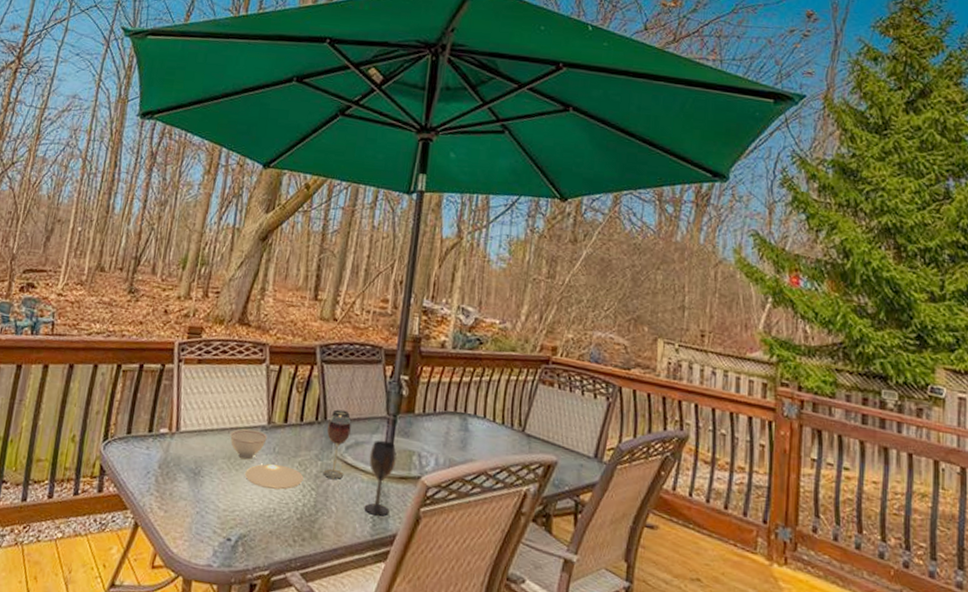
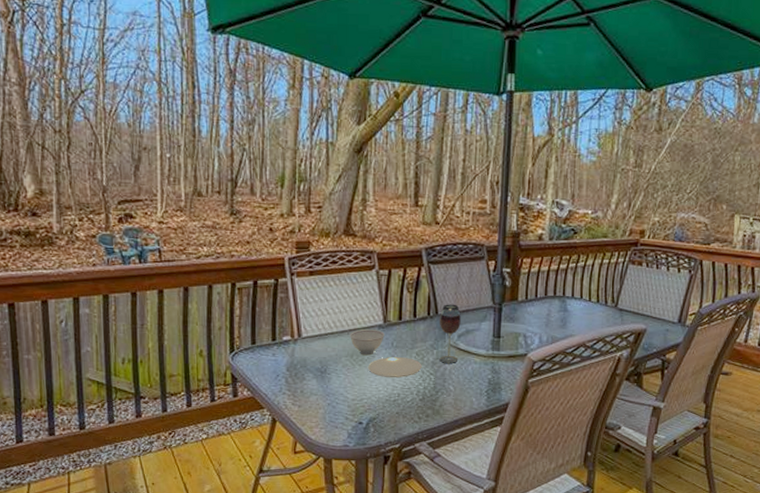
wine glass: present [364,440,397,516] -> none [478,326,504,390]

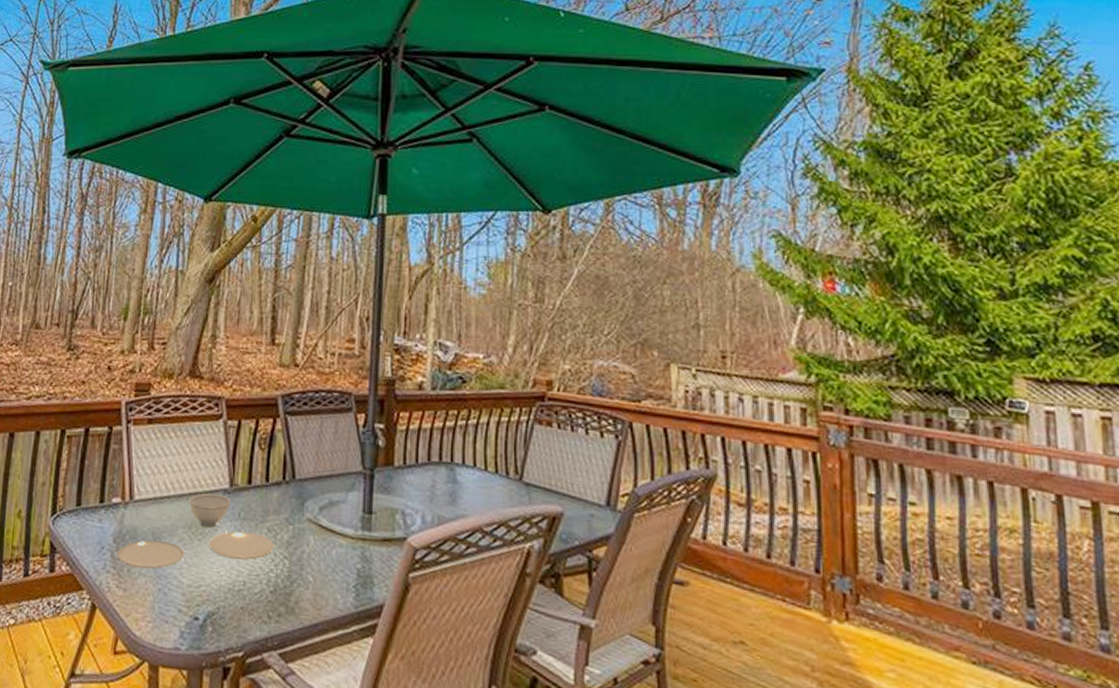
plate: none [291,367,347,390] -> present [117,540,184,570]
wineglass: present [439,304,461,363] -> none [295,466,323,545]

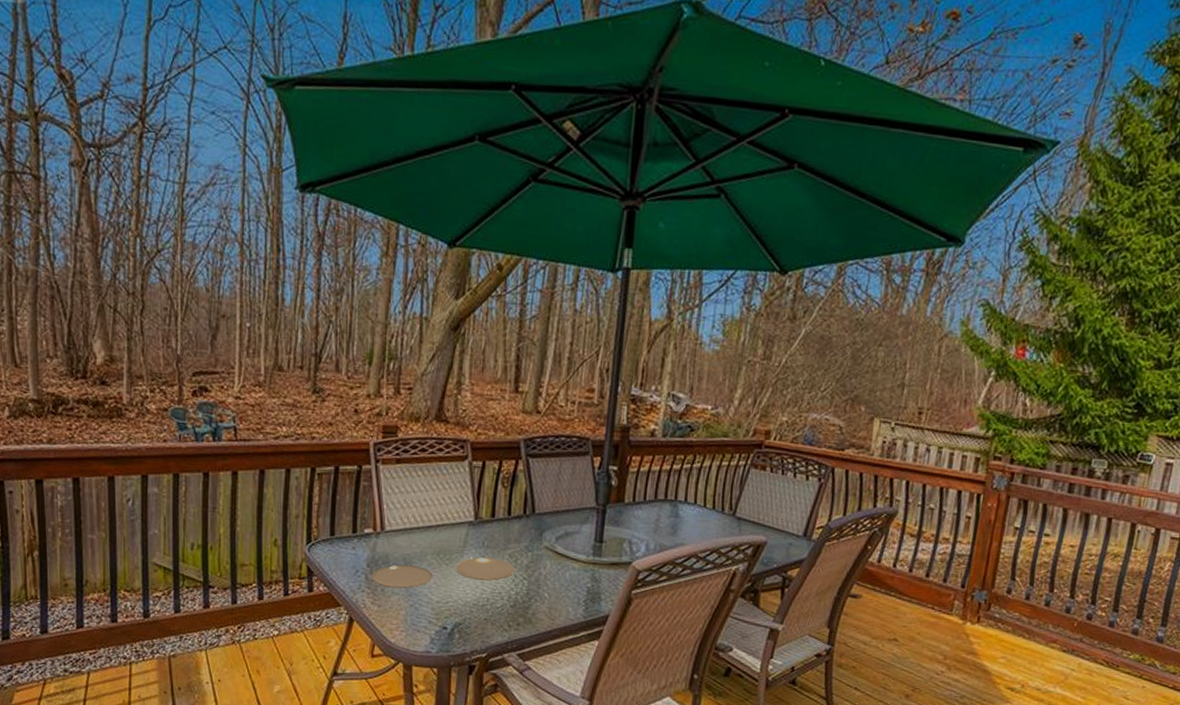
bowl: present [189,494,230,529] -> none [437,525,475,555]

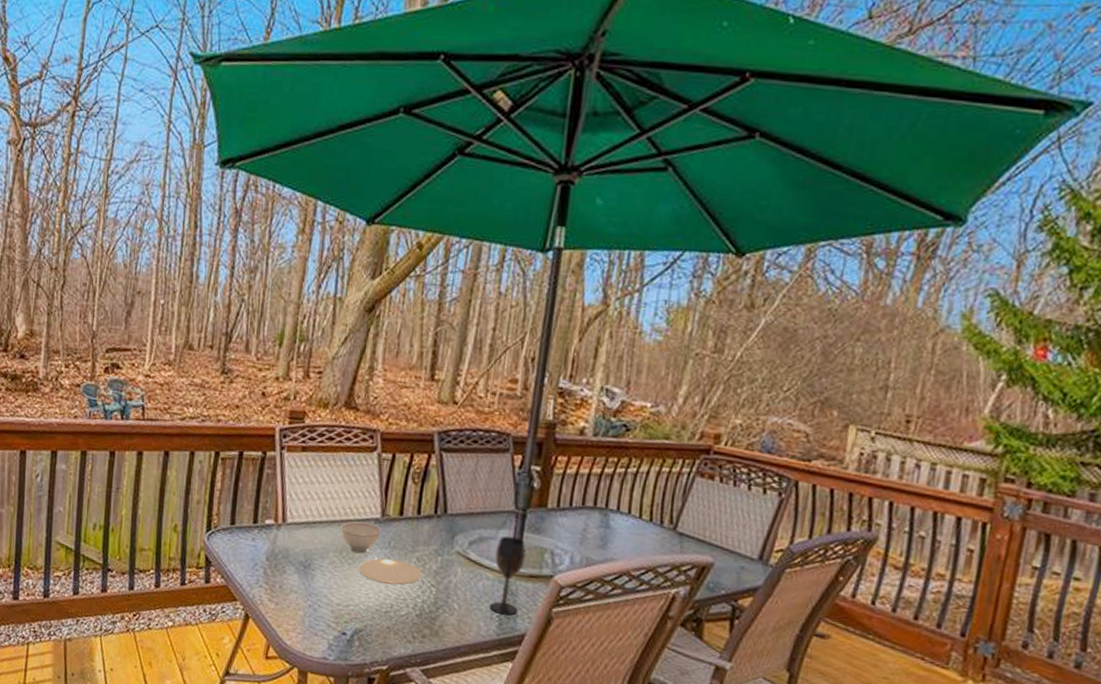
plate: present [371,564,433,589] -> none [270,560,334,587]
bowl: none [437,525,475,555] -> present [341,521,381,554]
wine glass: none [576,529,607,600] -> present [489,535,526,616]

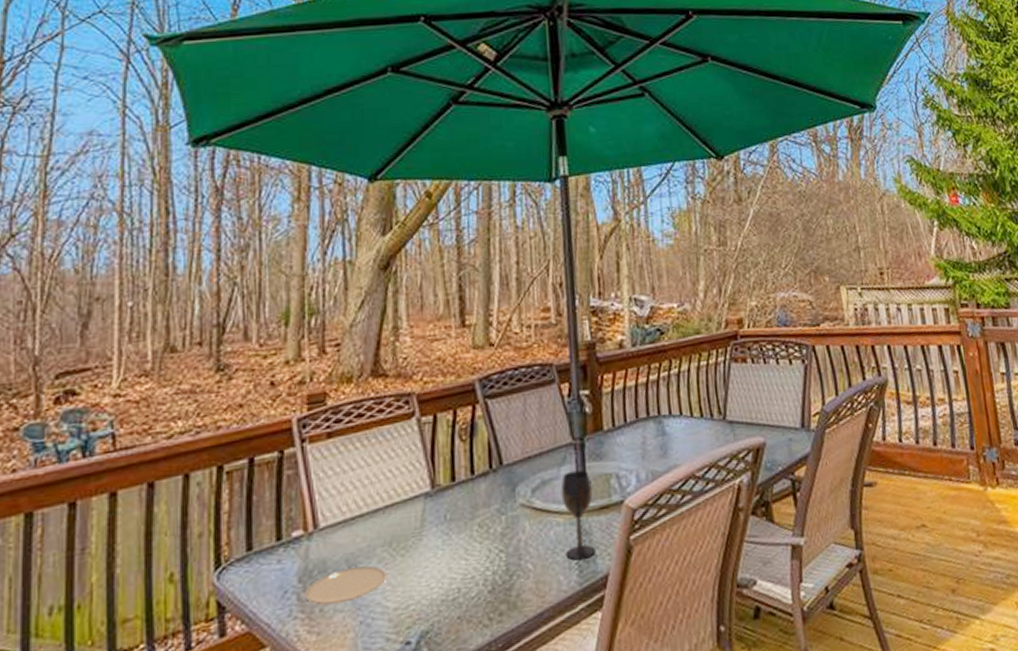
plate: none [270,560,334,587] -> present [305,565,386,606]
bowl: present [341,521,381,554] -> none [386,500,434,541]
plate: present [359,558,423,586] -> none [414,532,488,568]

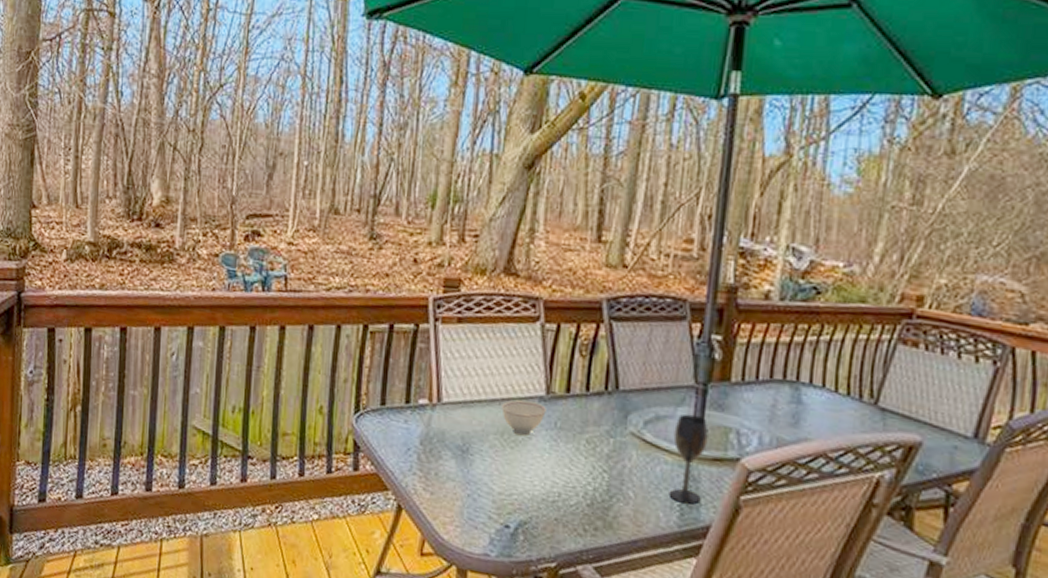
plate: present [305,565,386,606] -> none [424,444,495,475]
bowl: none [386,500,434,541] -> present [501,400,546,437]

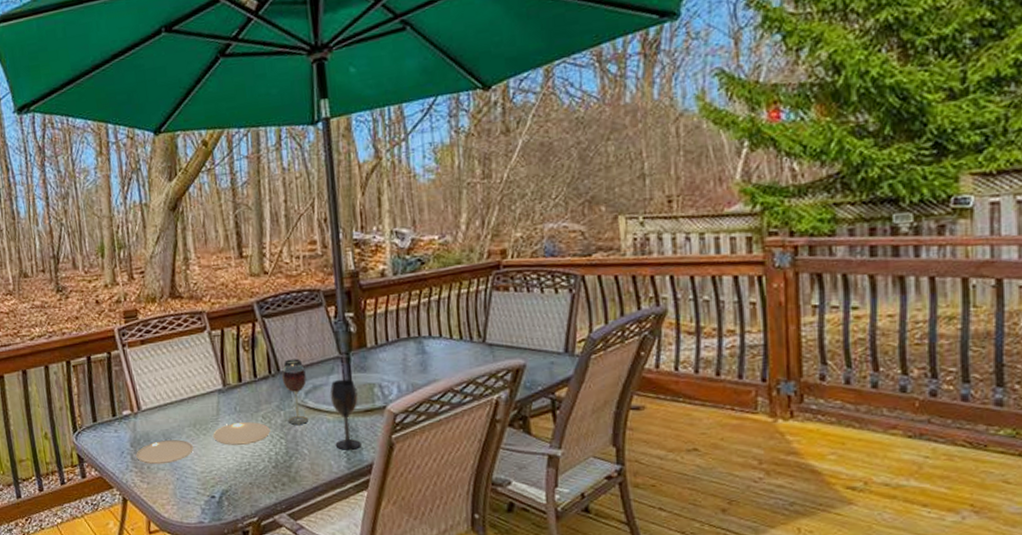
plate: none [424,444,495,475] -> present [136,439,193,465]
bowl: present [501,400,546,437] -> none [190,395,226,424]
plate: none [522,441,593,472] -> present [213,421,270,445]
wineglass: none [616,377,650,460] -> present [281,359,308,425]

